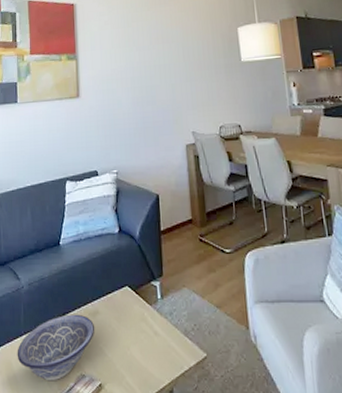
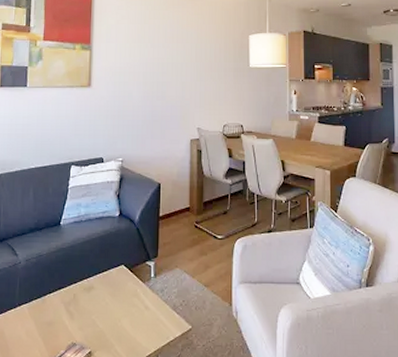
decorative bowl: present [17,314,95,381] -> none [9,288,89,349]

